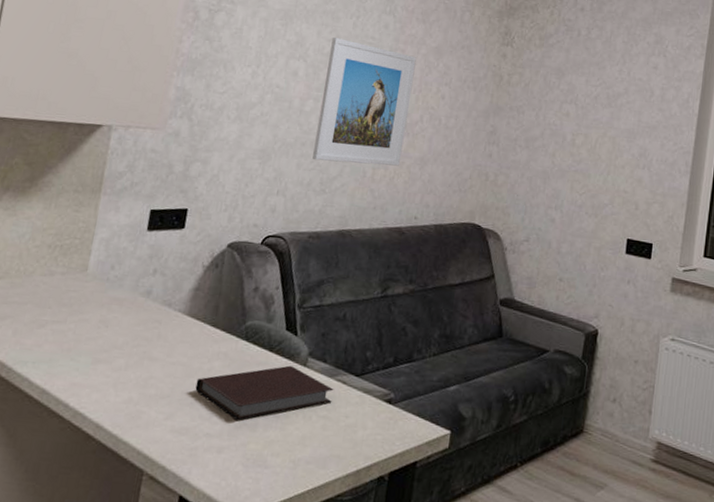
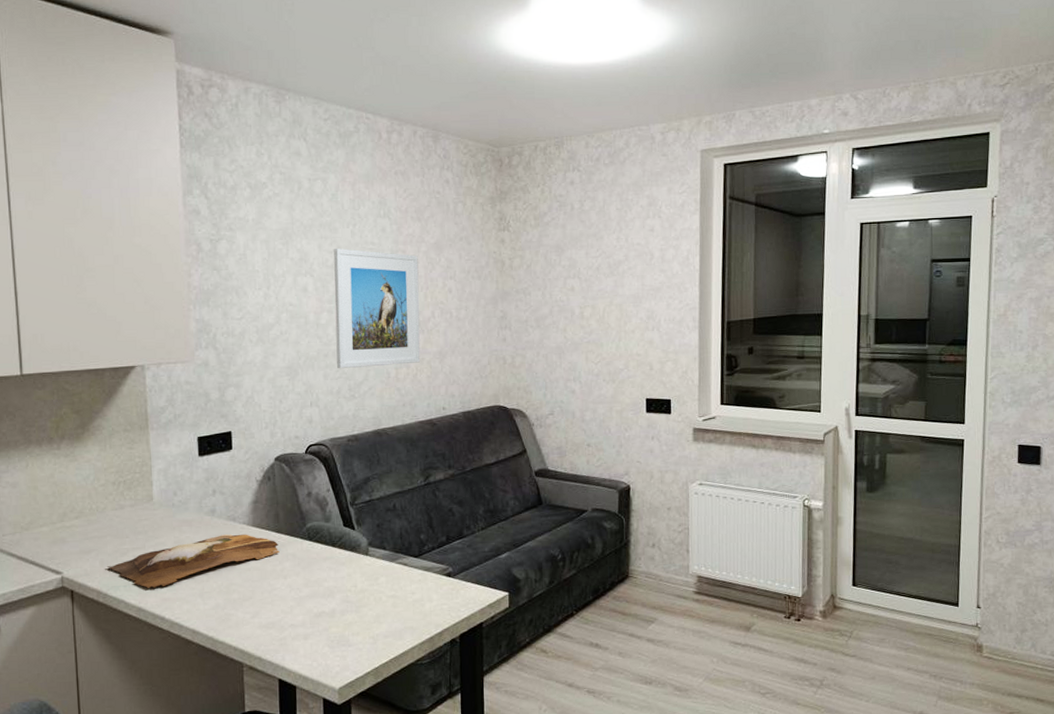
cutting board: none [19,320,212,369] -> present [107,534,280,588]
notebook: present [195,365,334,420] -> none [273,556,398,610]

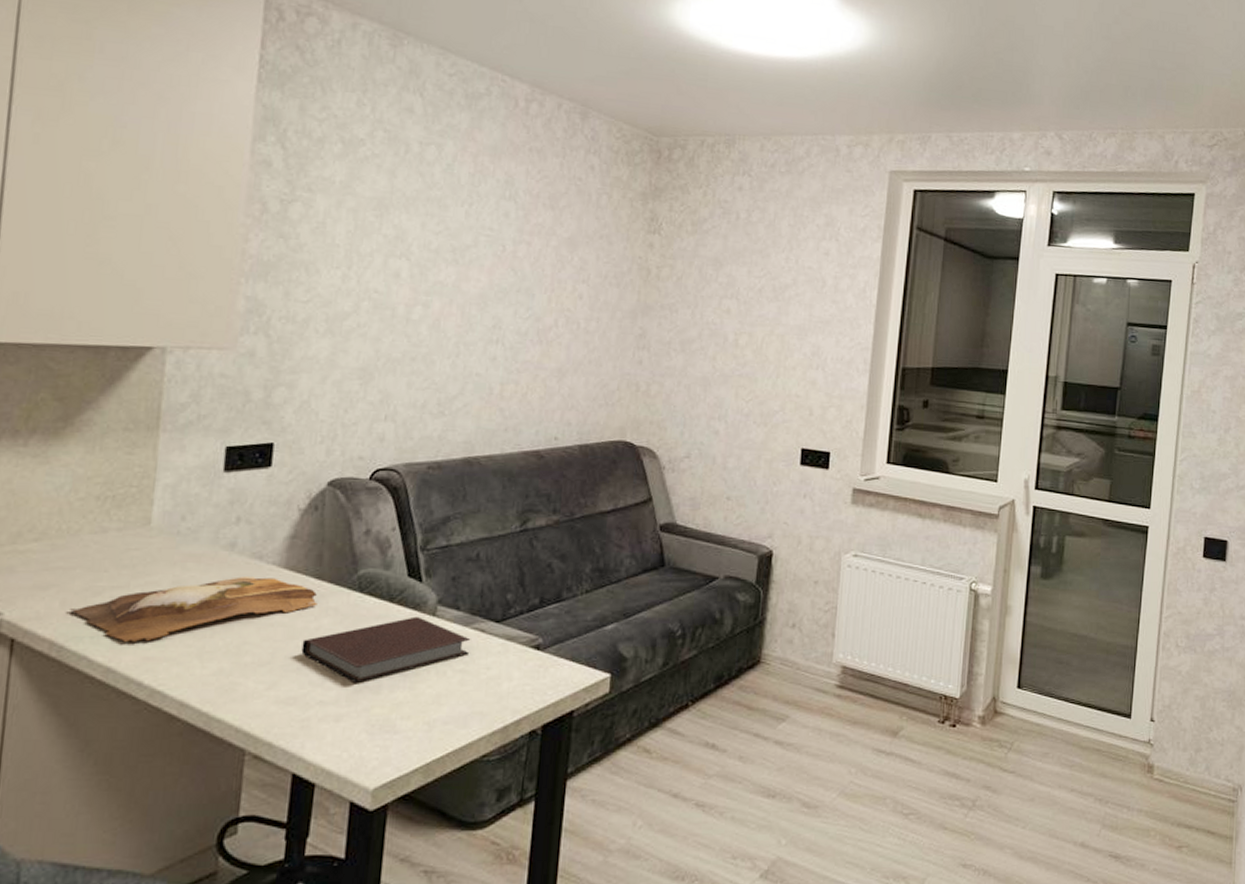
notebook: none [273,556,398,610] -> present [301,616,471,683]
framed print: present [334,248,421,369] -> none [426,230,546,380]

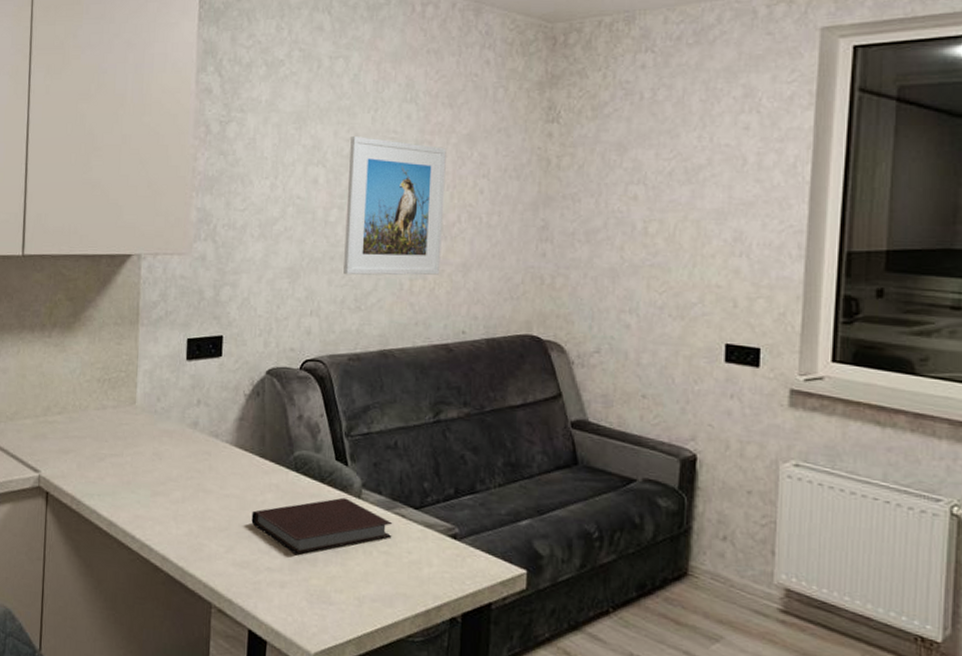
cutting board: present [70,577,318,642] -> none [84,452,262,502]
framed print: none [426,230,546,380] -> present [343,137,446,276]

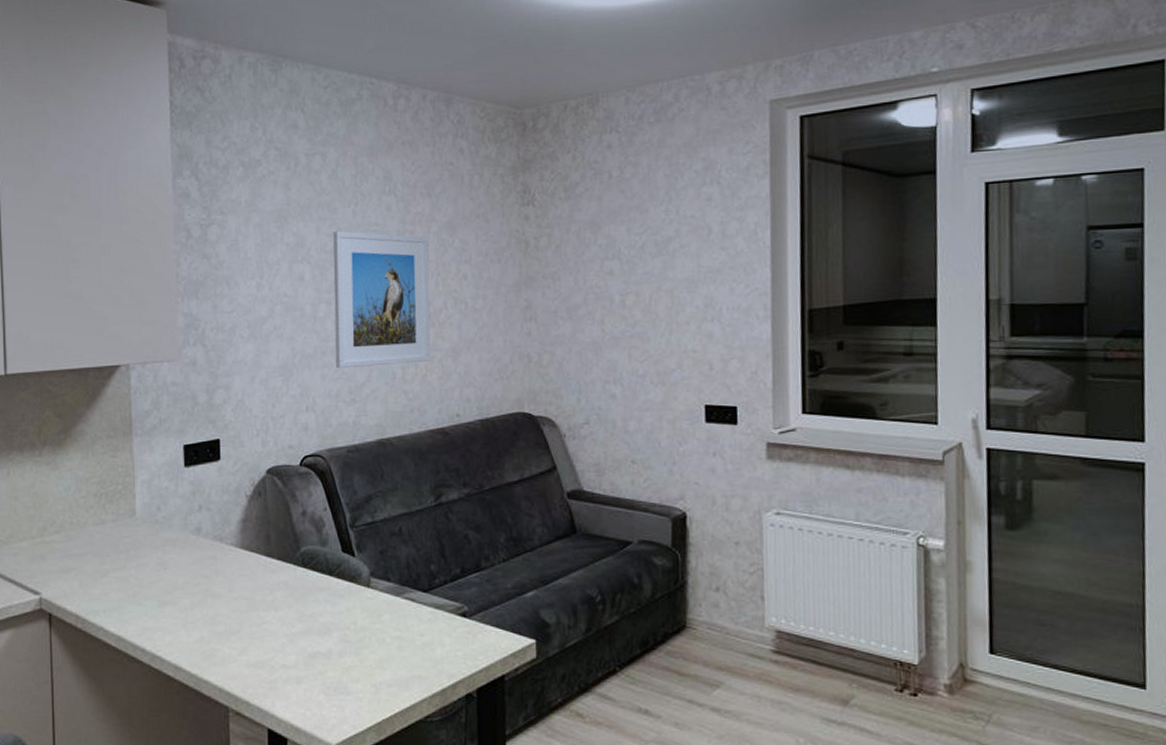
notebook: present [251,497,393,554] -> none [262,588,404,649]

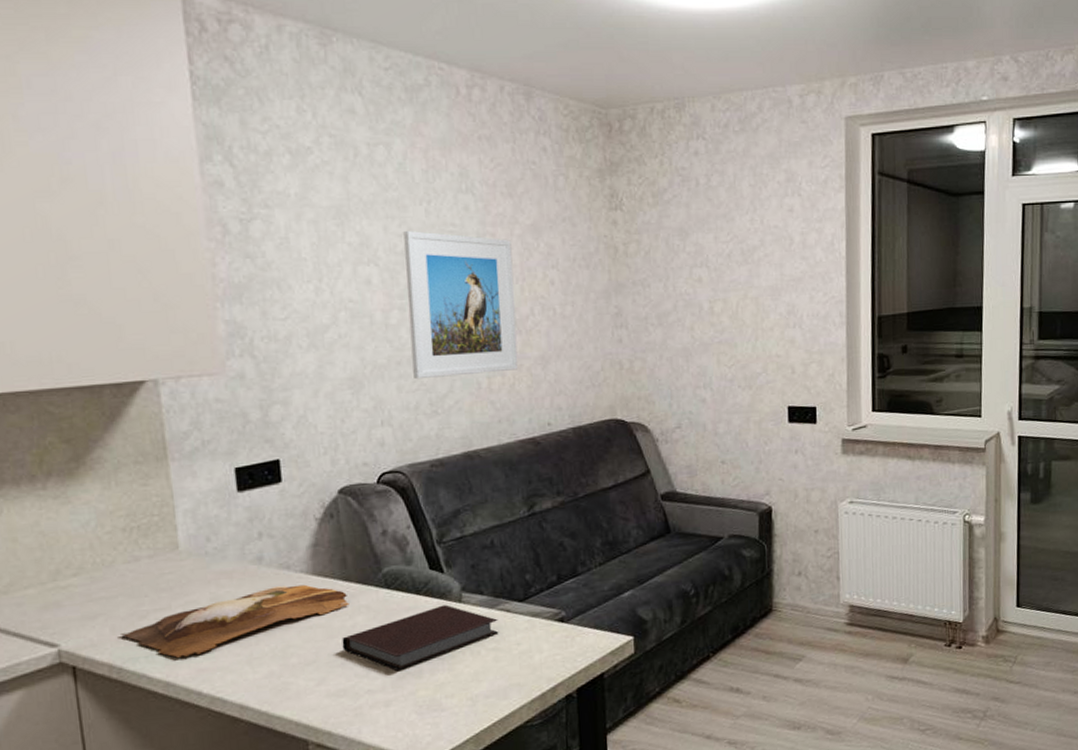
cutting board: none [87,557,271,615] -> present [121,584,349,658]
notebook: none [262,588,404,649] -> present [342,604,499,671]

